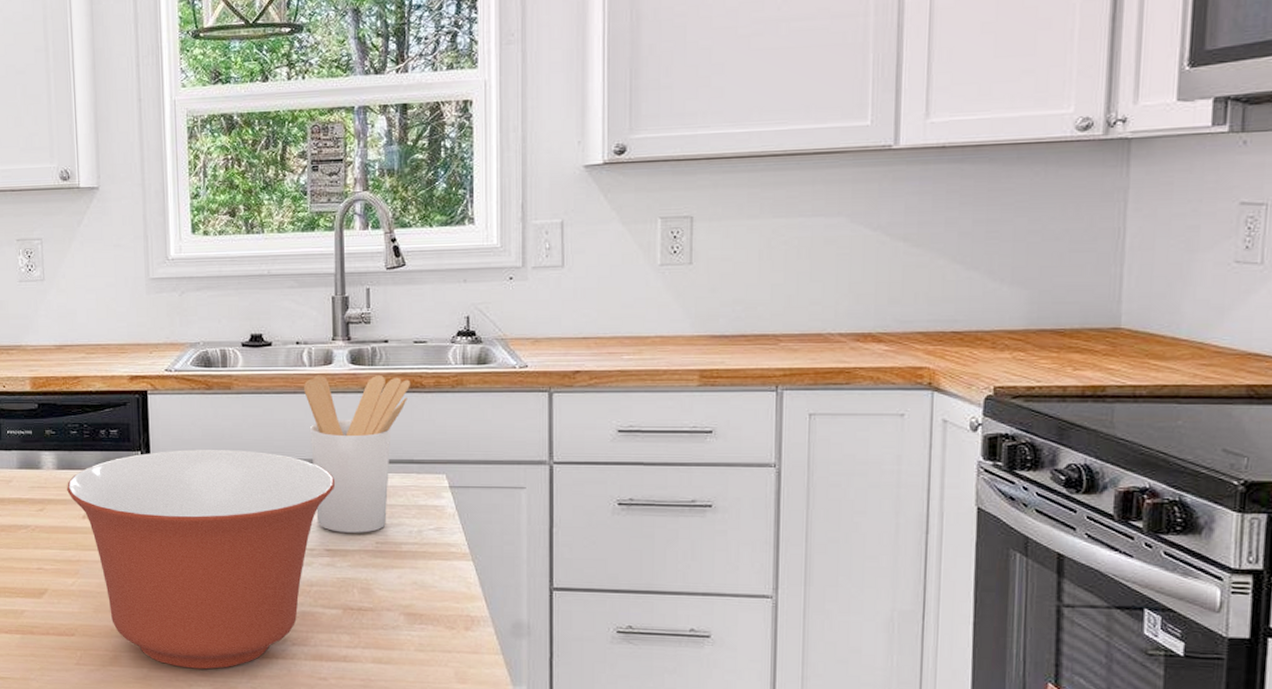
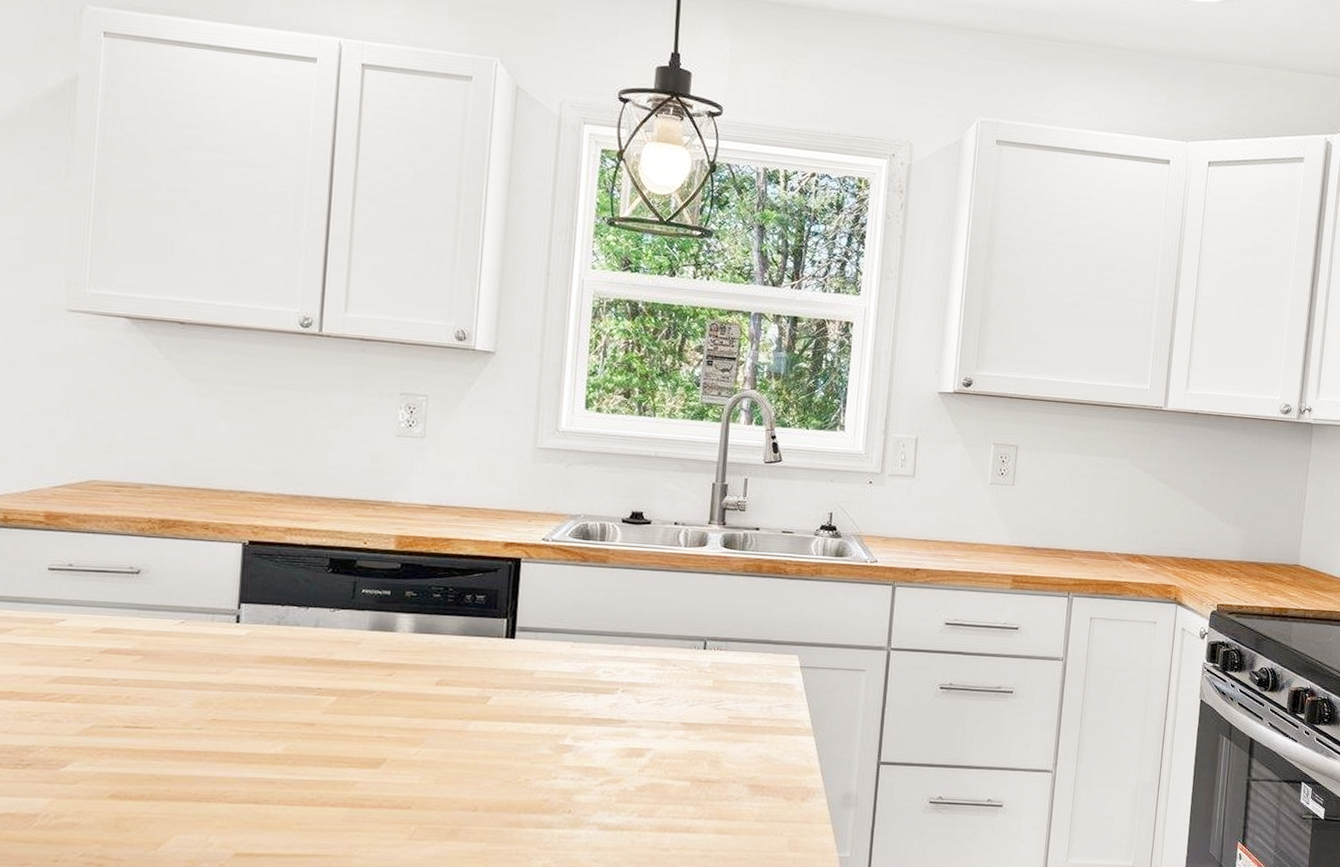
mixing bowl: present [67,450,336,670] -> none [422,619,698,843]
utensil holder: present [304,375,411,533] -> none [676,555,776,708]

